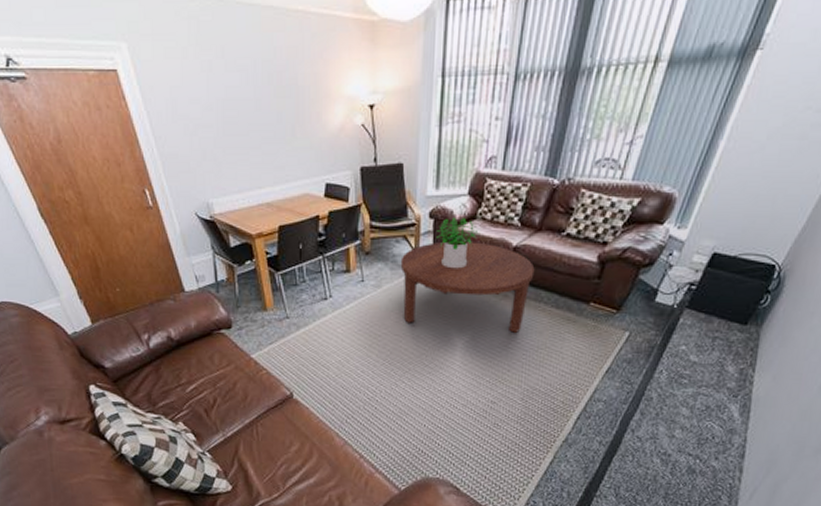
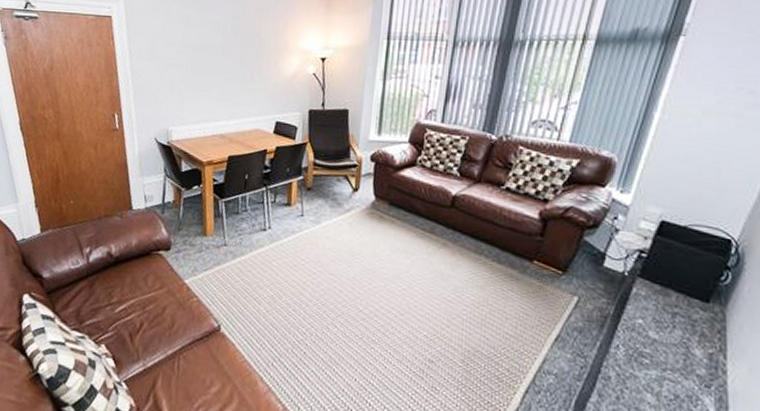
coffee table: present [400,242,535,333] -> none [340,184,475,285]
potted plant: present [436,218,479,269] -> none [377,162,418,213]

